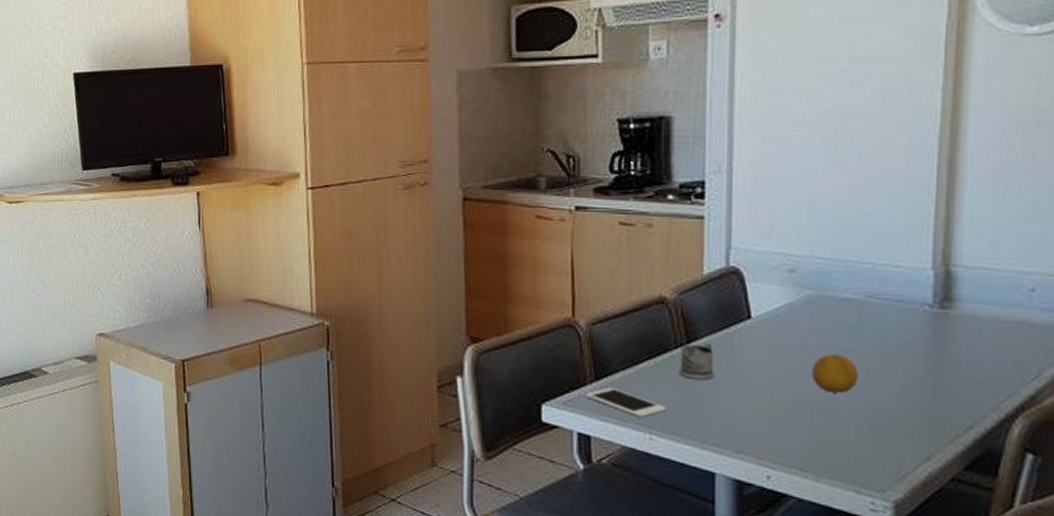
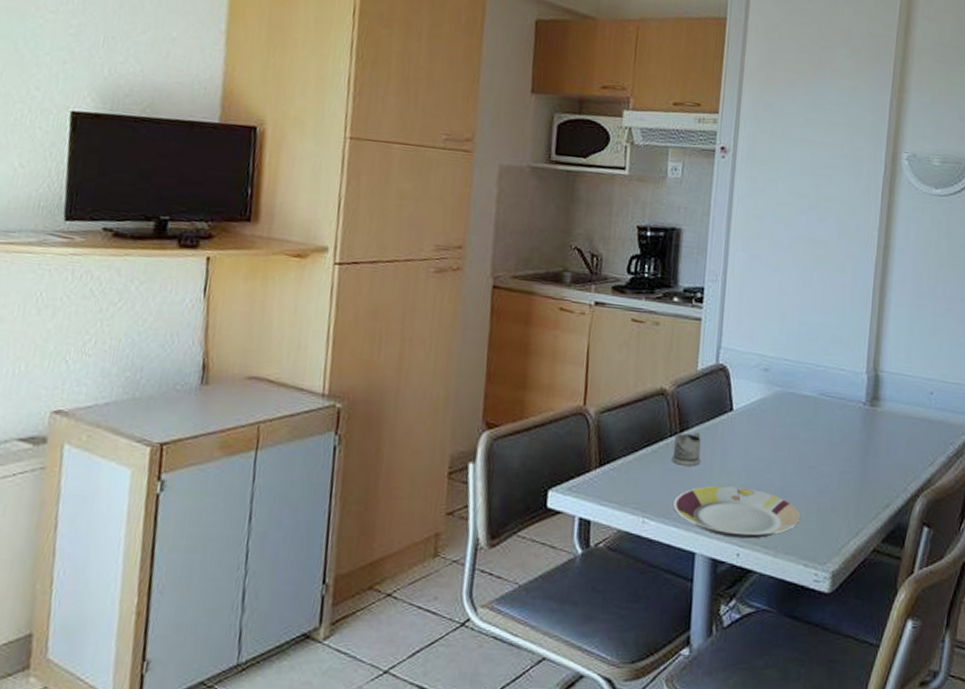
cell phone: present [586,387,666,418] -> none [589,473,659,502]
plate: none [685,401,848,461] -> present [673,485,801,539]
fruit: present [811,354,858,393] -> none [776,443,811,478]

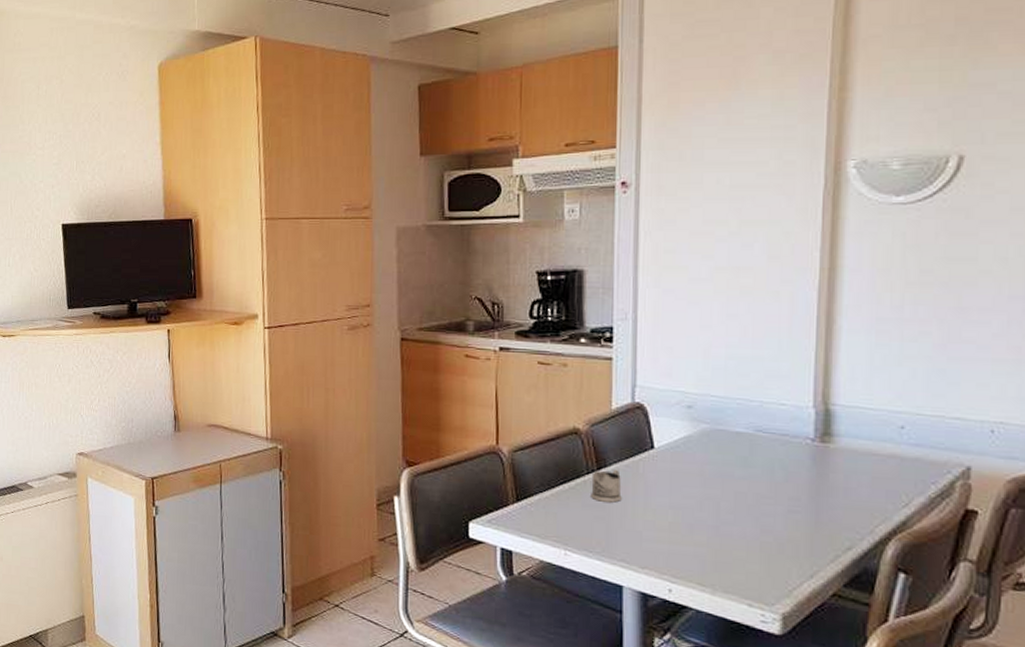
plate: present [673,485,801,539] -> none [596,522,741,576]

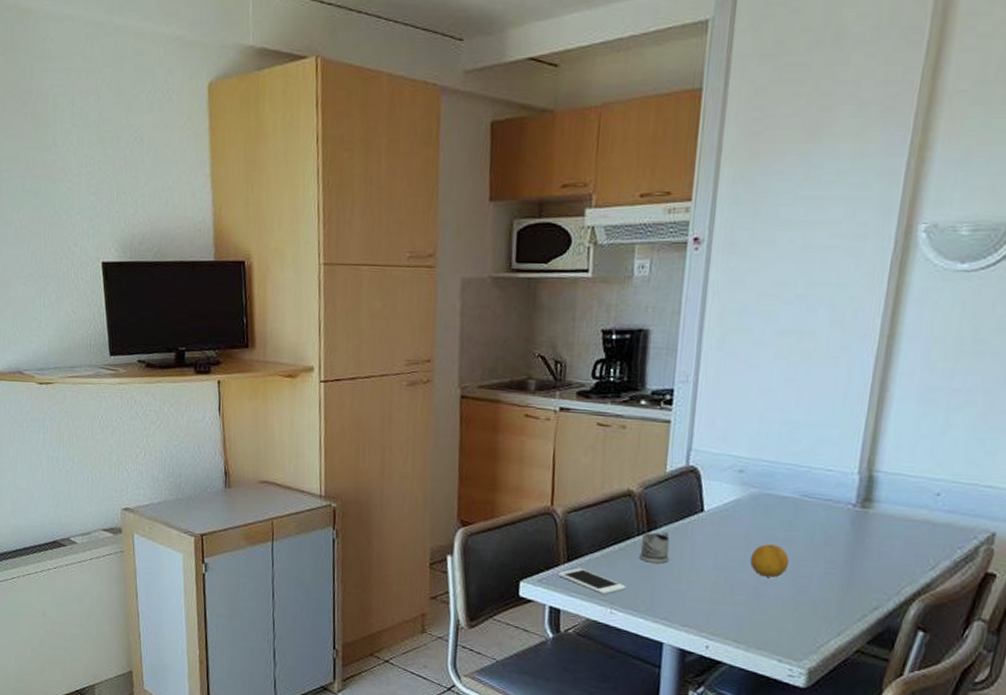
cell phone: none [508,507,579,535] -> present [558,567,626,595]
fruit: none [708,481,749,516] -> present [750,544,789,578]

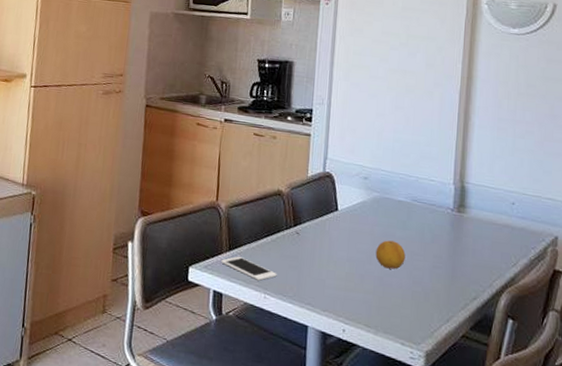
tea glass holder: present [639,531,670,564] -> none [288,226,312,255]

